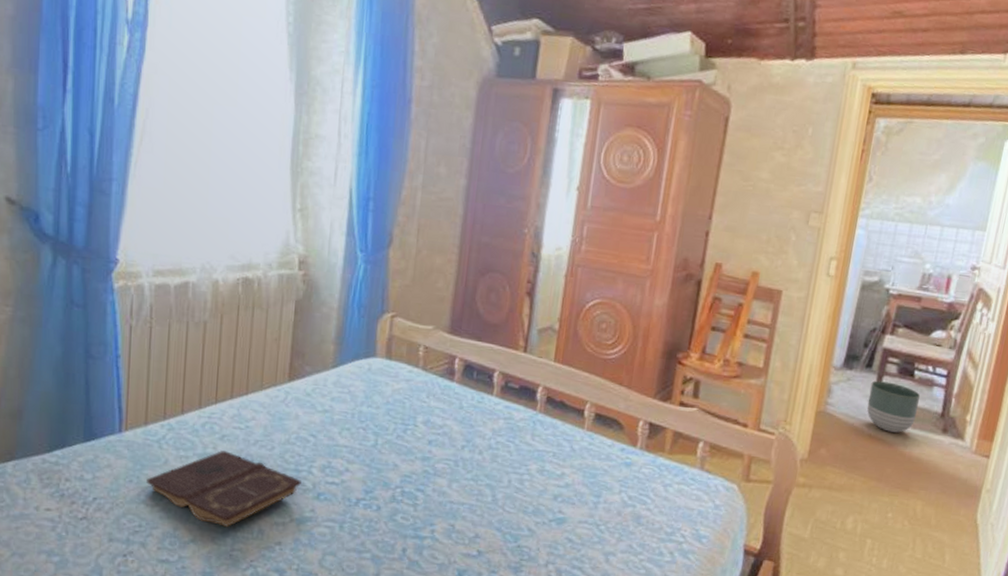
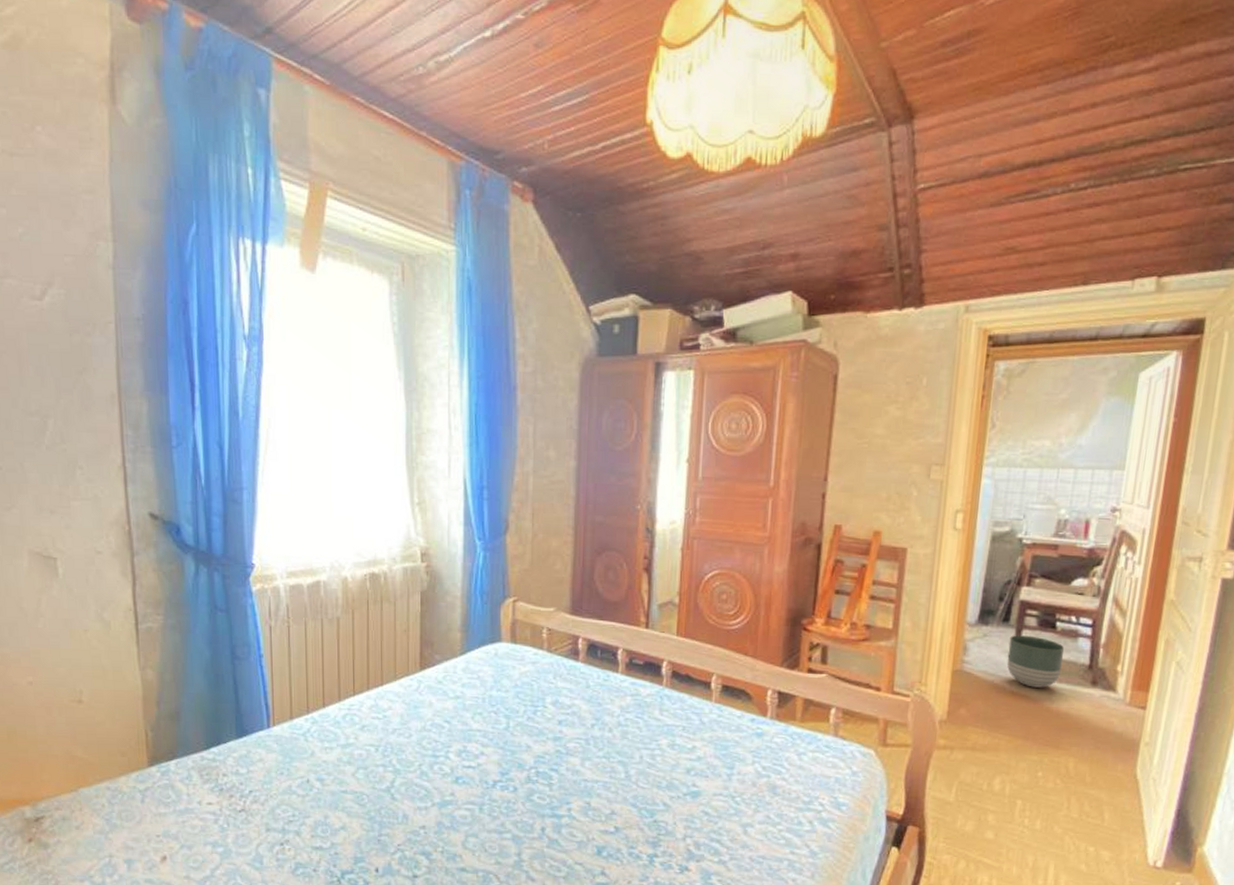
book: present [146,451,301,528] -> none [296,740,440,814]

